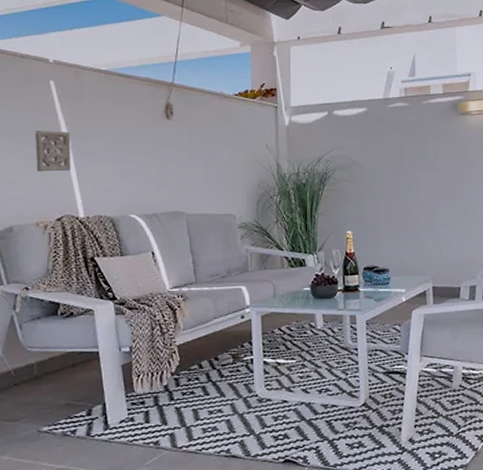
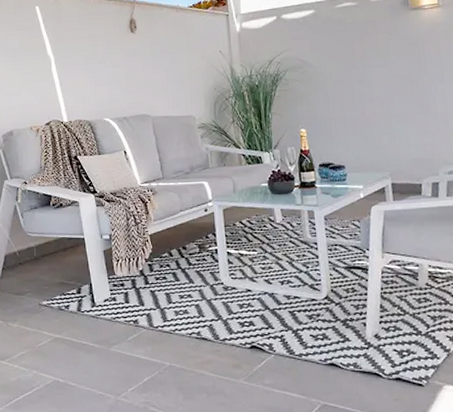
wall ornament: present [35,130,71,172] -> none [26,48,55,84]

